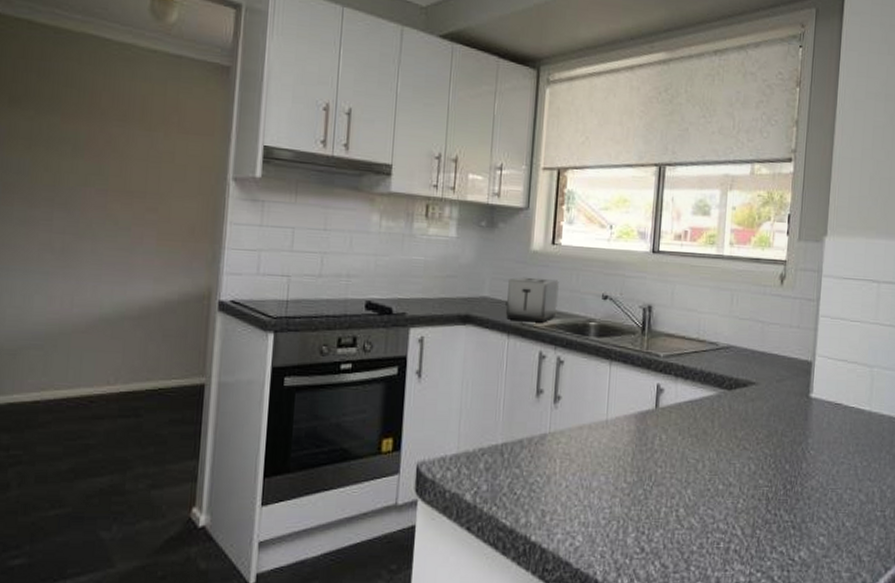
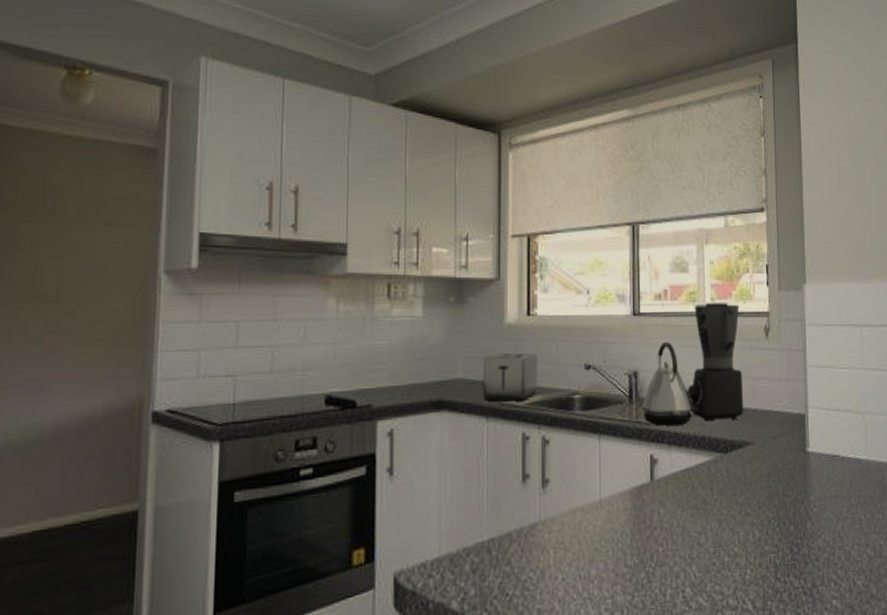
kettle: none [653,279,702,359] -> present [642,341,693,426]
blender: none [697,247,758,360] -> present [687,303,744,420]

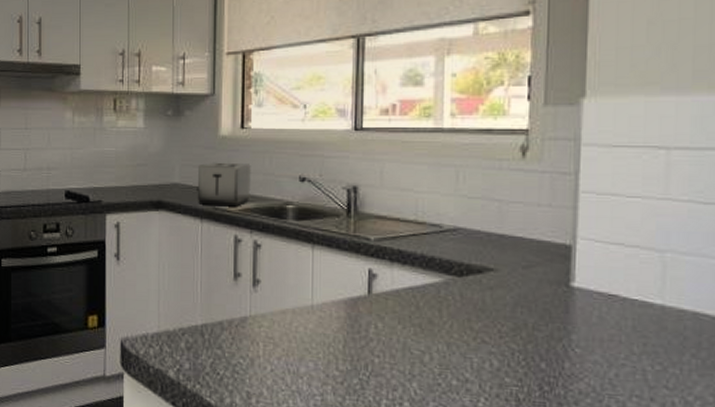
kettle: present [642,341,693,426] -> none [361,157,421,243]
blender: present [687,303,744,420] -> none [415,119,488,244]

